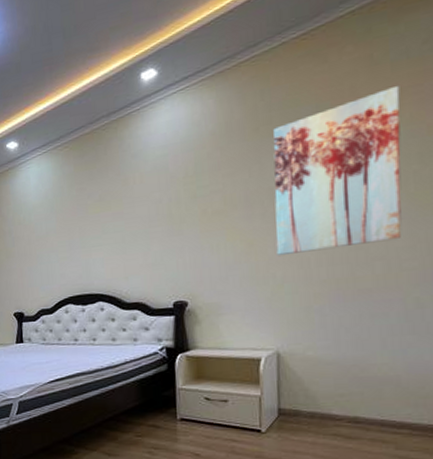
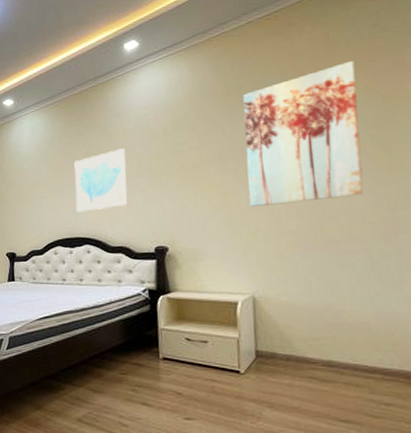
wall art: none [86,194,145,267] -> present [74,148,128,213]

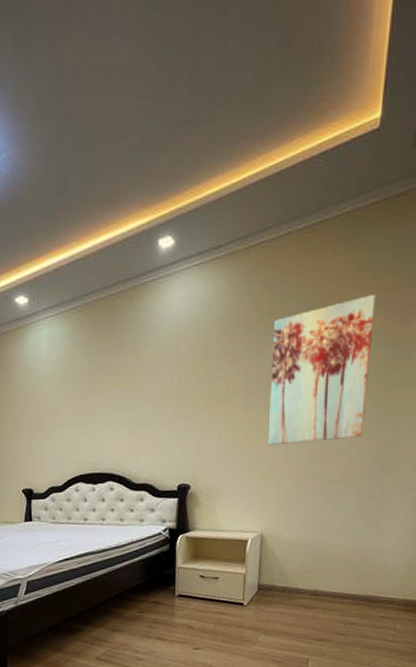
wall art: present [74,148,128,213] -> none [98,372,155,445]

